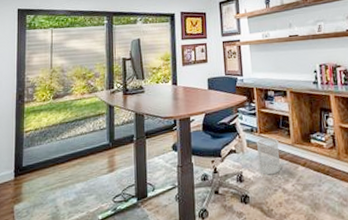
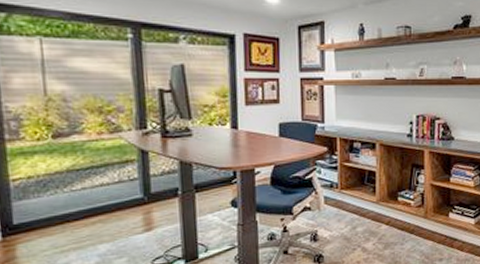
wastebasket: present [256,138,281,175] -> none [335,195,362,234]

